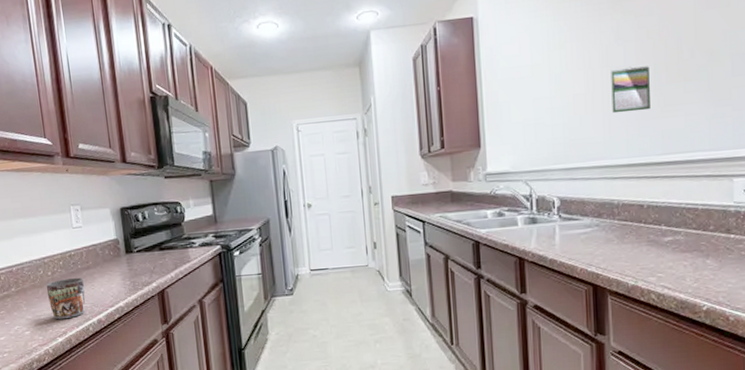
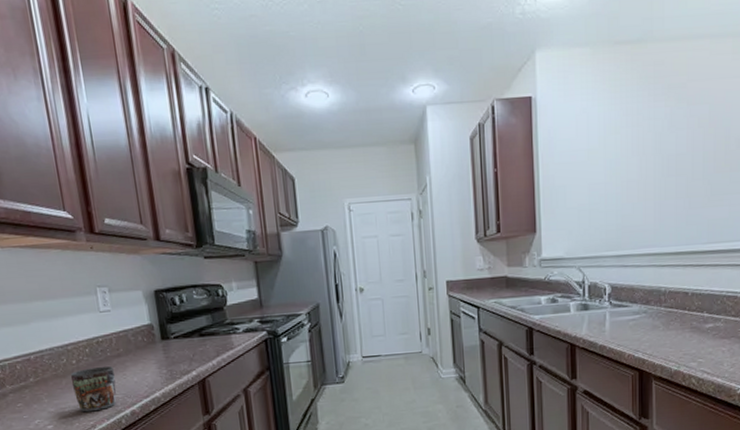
calendar: present [611,66,650,114] -> none [663,155,699,202]

